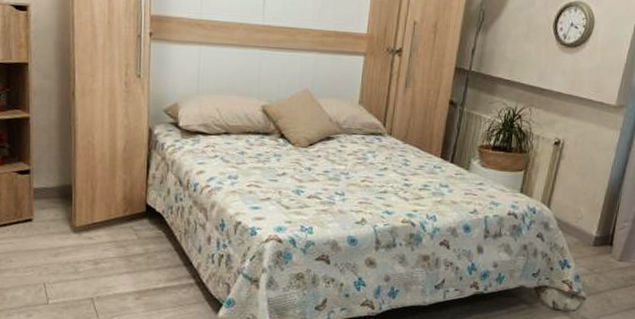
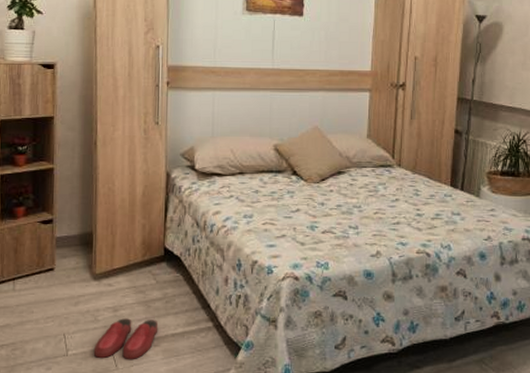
slippers: none [75,271,140,311] -> present [94,318,159,359]

